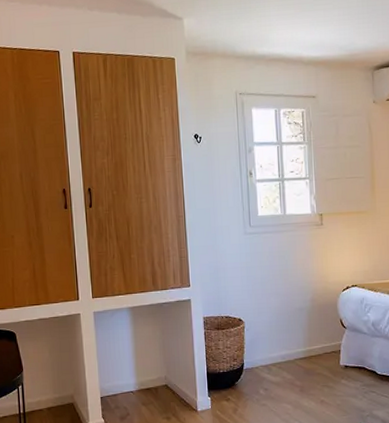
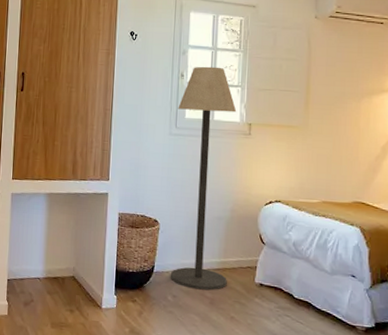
floor lamp: none [250,161,314,380] -> present [170,66,237,291]

